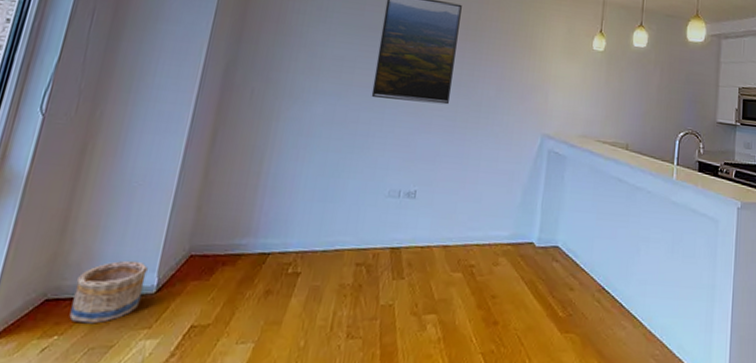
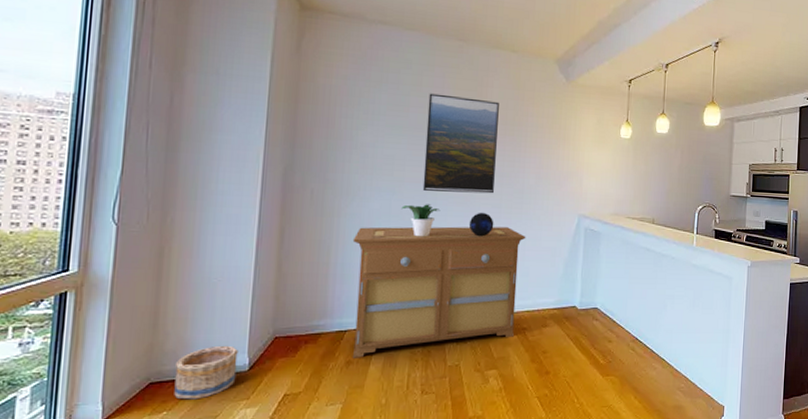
sideboard: none [272,134,481,288] -> present [352,226,526,358]
potted plant: none [346,111,389,150] -> present [401,204,441,237]
decorative sphere: none [418,124,447,153] -> present [468,212,494,237]

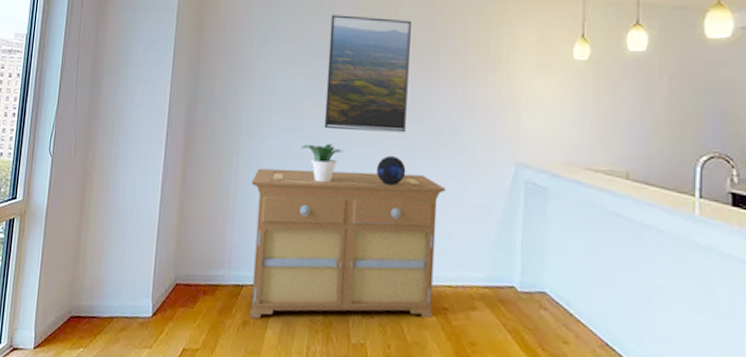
basket: present [174,345,238,400] -> none [89,286,143,341]

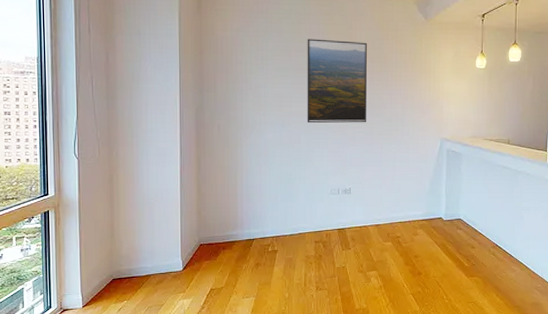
sideboard: present [248,168,447,319] -> none [253,151,396,261]
potted plant: present [301,143,344,183] -> none [290,134,323,162]
decorative sphere: present [376,155,406,186] -> none [347,139,368,160]

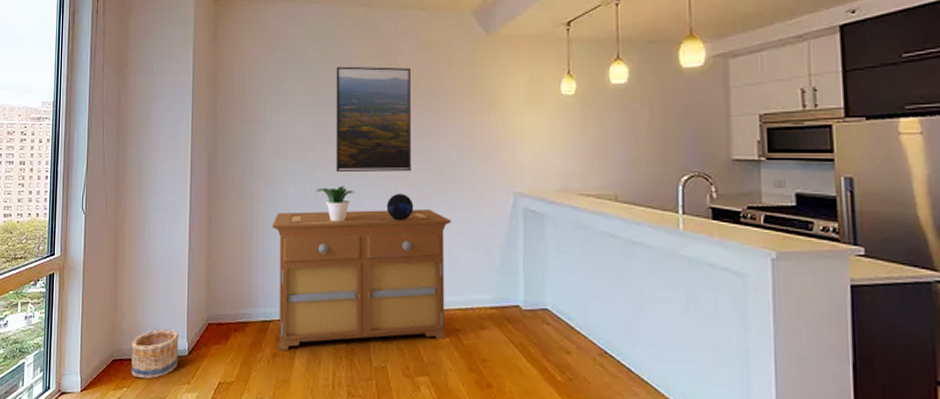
basket: none [129,251,174,292] -> present [130,328,179,380]
sideboard: none [253,151,396,261] -> present [271,209,452,351]
potted plant: none [290,134,323,162] -> present [316,186,355,222]
decorative sphere: none [347,139,368,160] -> present [386,193,414,221]

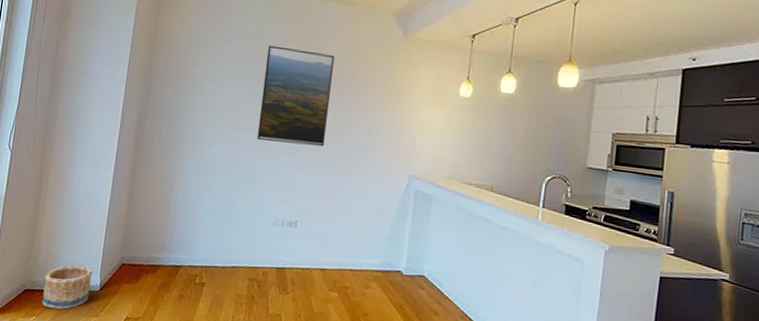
sideboard: present [271,209,452,351] -> none [184,170,354,295]
potted plant: present [316,186,355,222] -> none [236,152,272,185]
decorative sphere: present [386,193,414,221] -> none [297,164,323,189]

